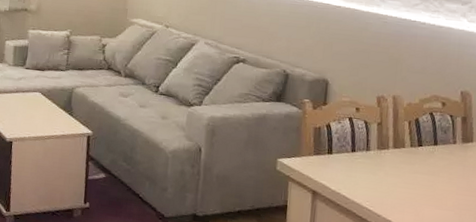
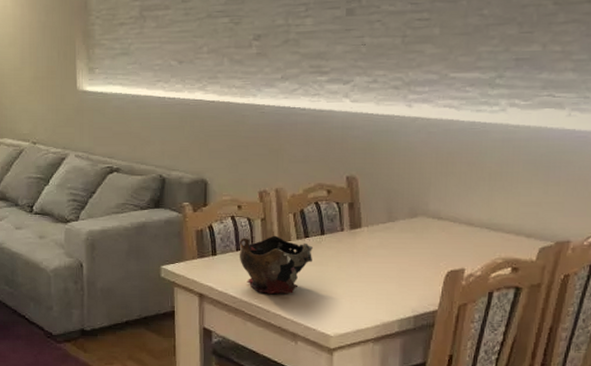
decorative bowl: none [354,139,427,201] -> present [239,235,314,295]

